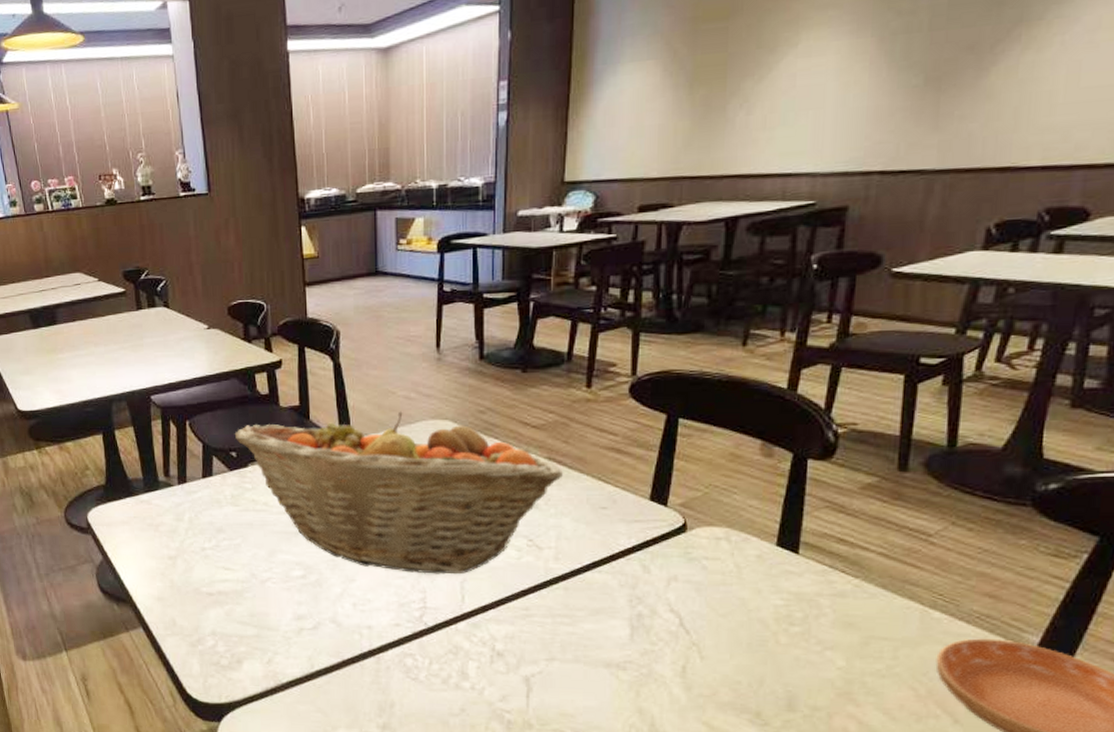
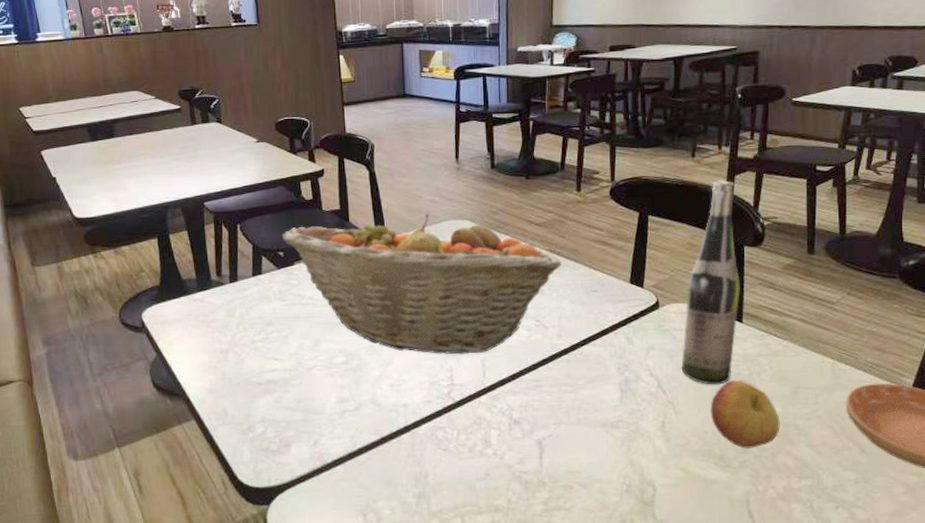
wine bottle: none [711,375,801,628] -> present [681,180,740,385]
apple: none [747,623,842,706] -> present [710,380,780,449]

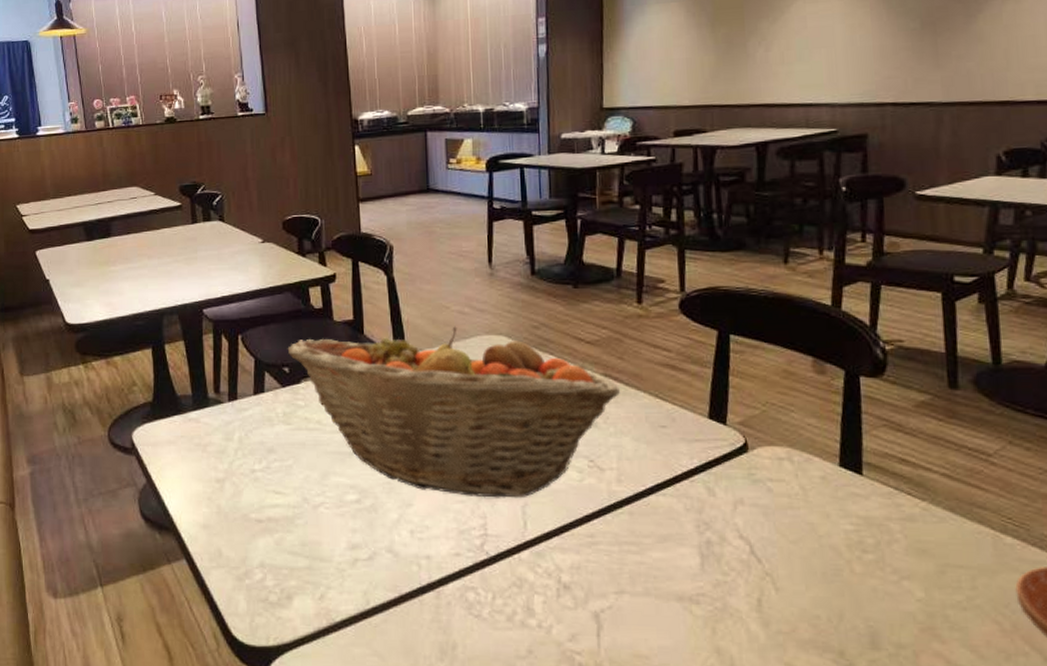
wine bottle: present [681,180,740,385] -> none [780,293,857,555]
apple: present [710,380,780,449] -> none [823,550,923,644]

